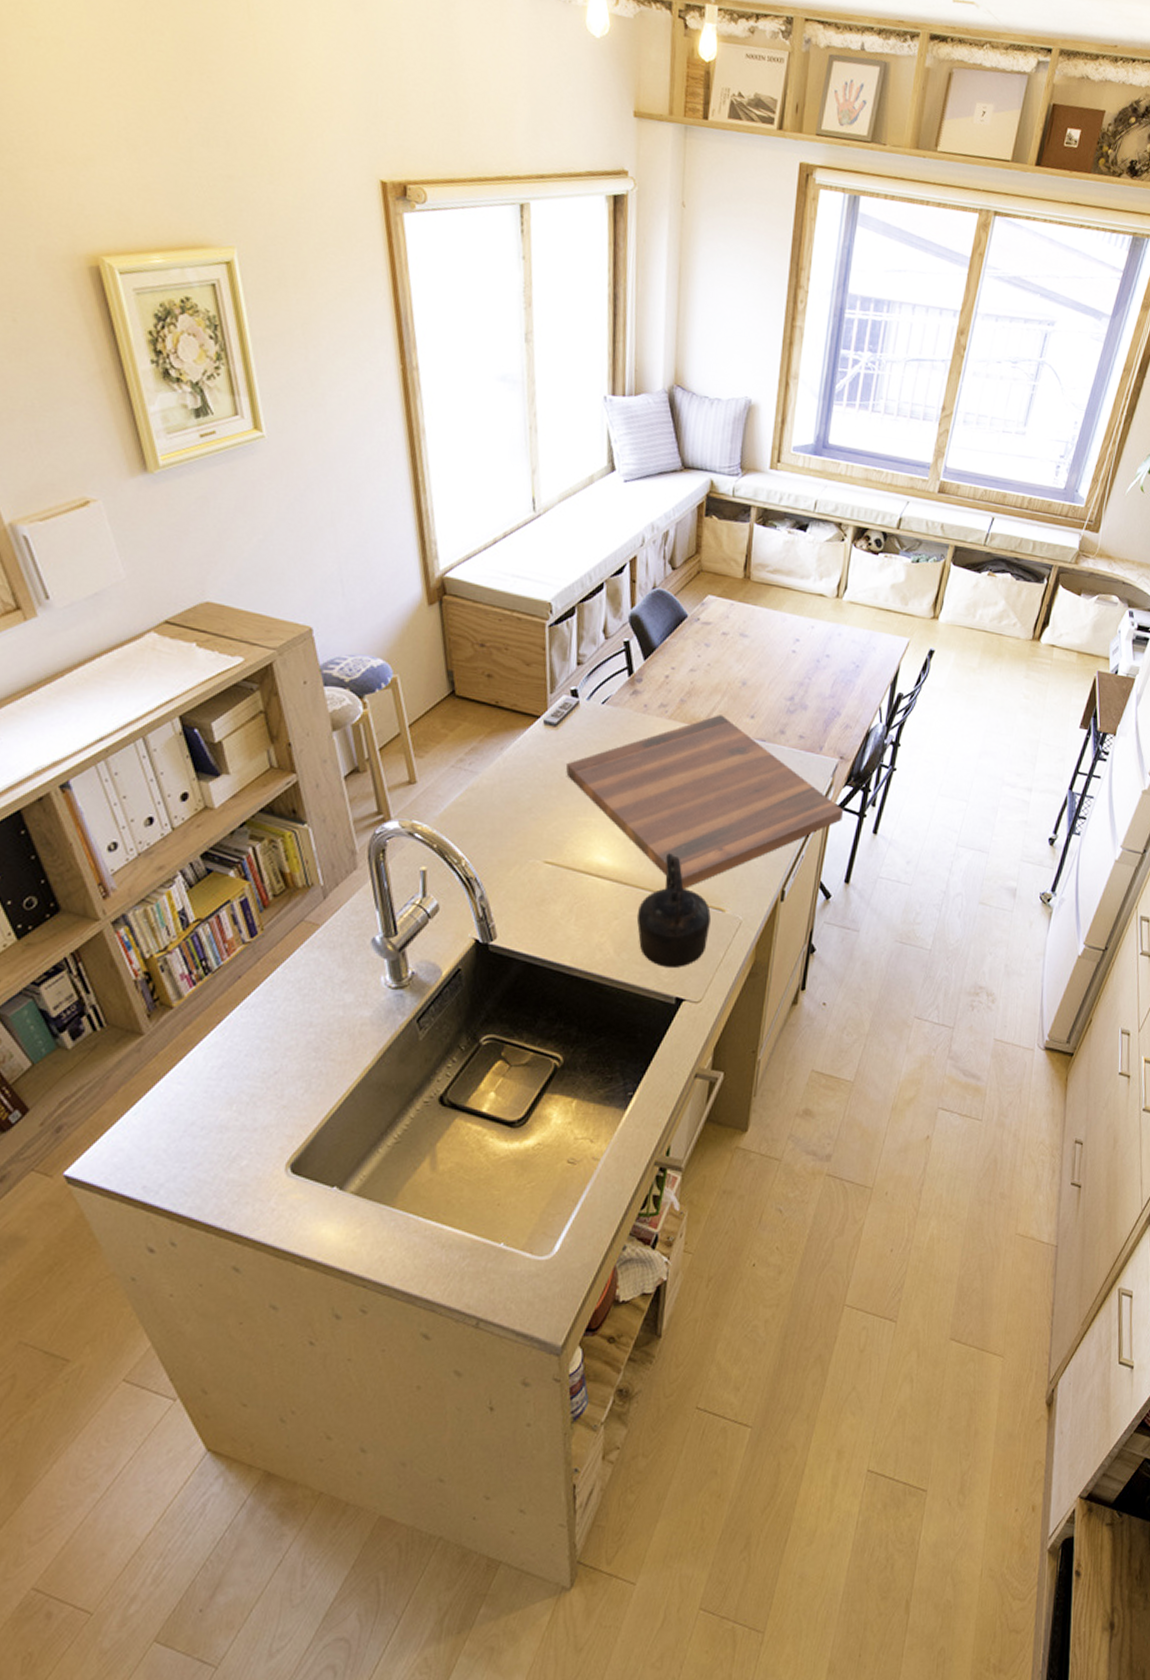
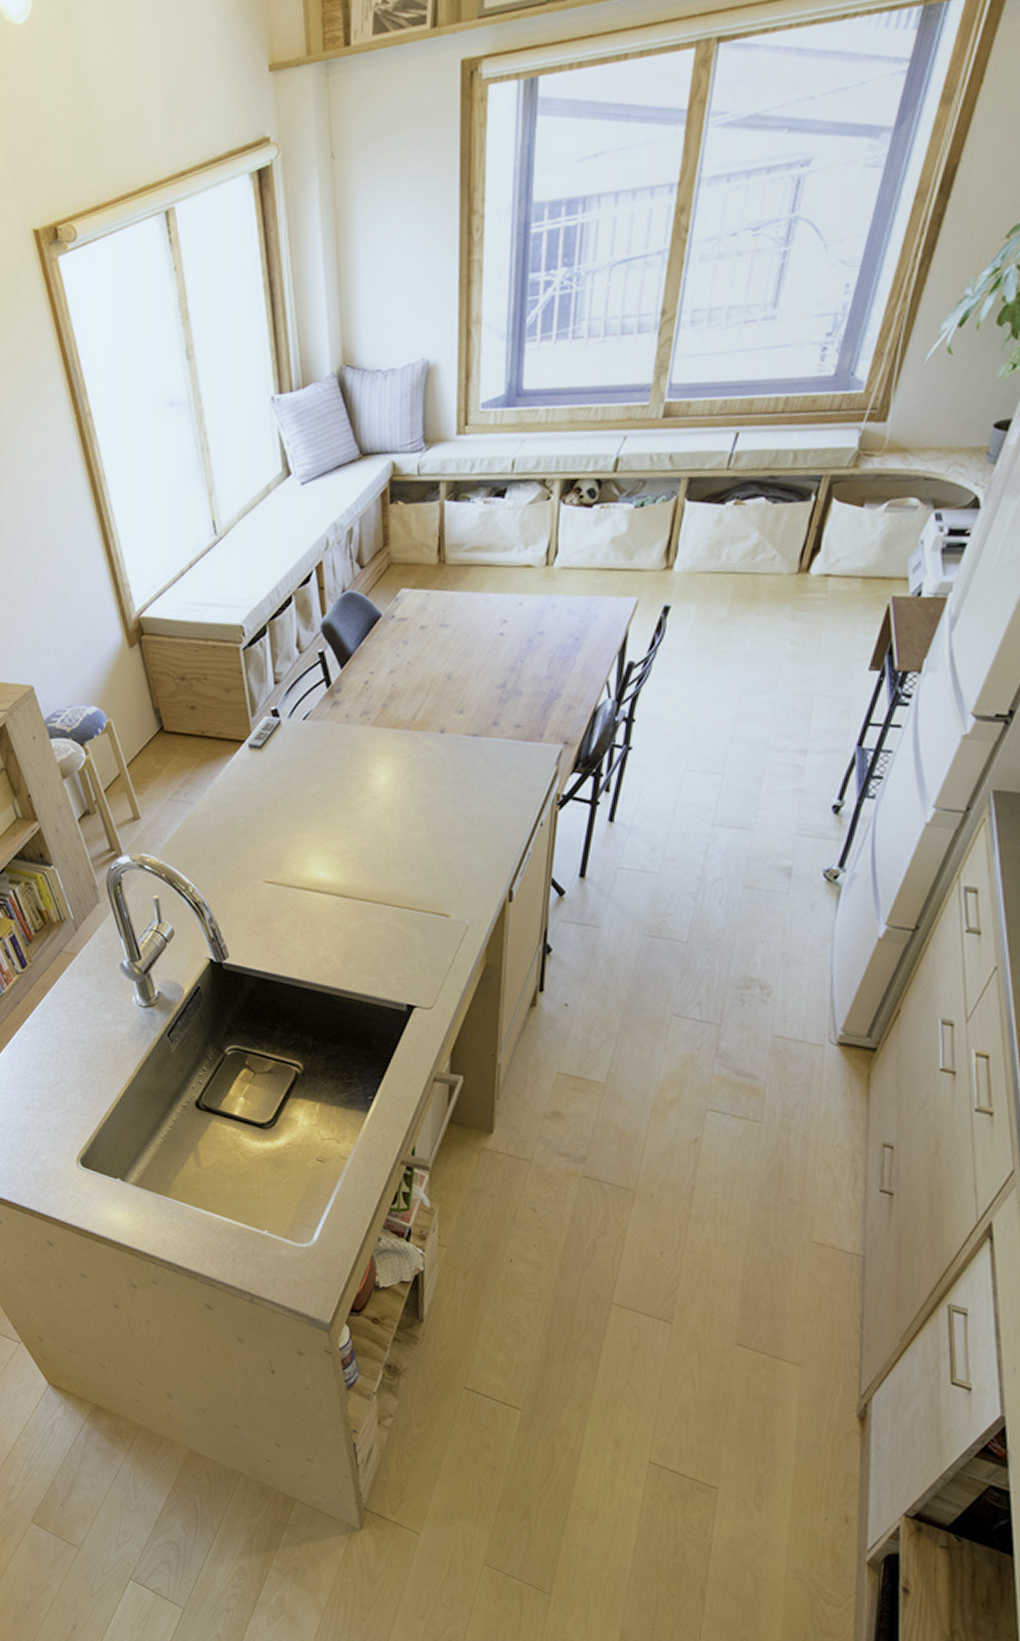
cutting board: present [566,715,844,889] -> none [275,714,573,897]
kettle: present [636,853,711,967] -> none [359,862,435,975]

